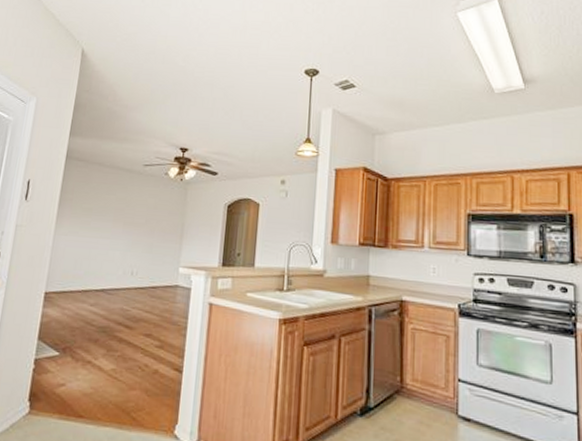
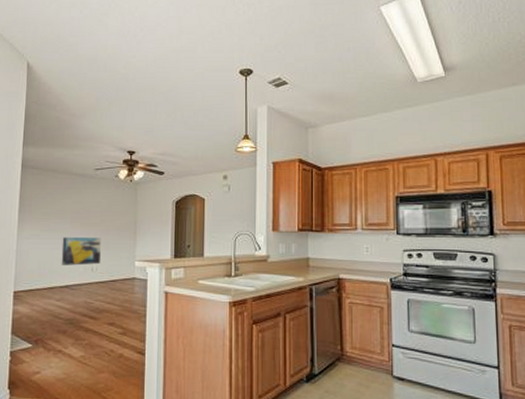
wall art: none [98,236,146,269] -> present [61,237,102,266]

